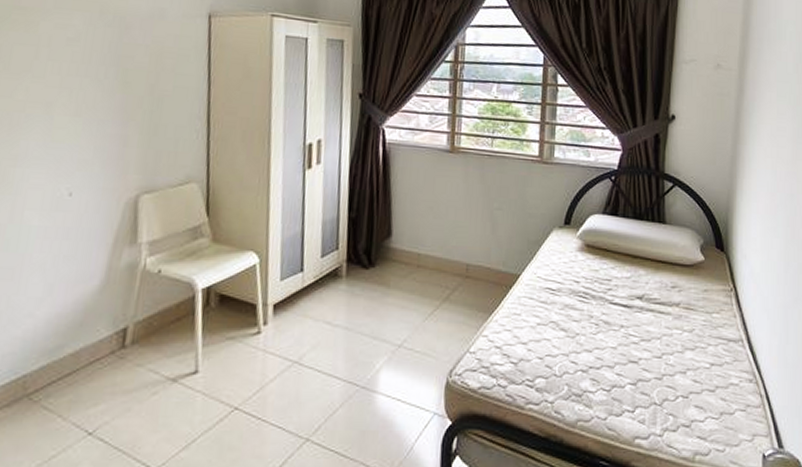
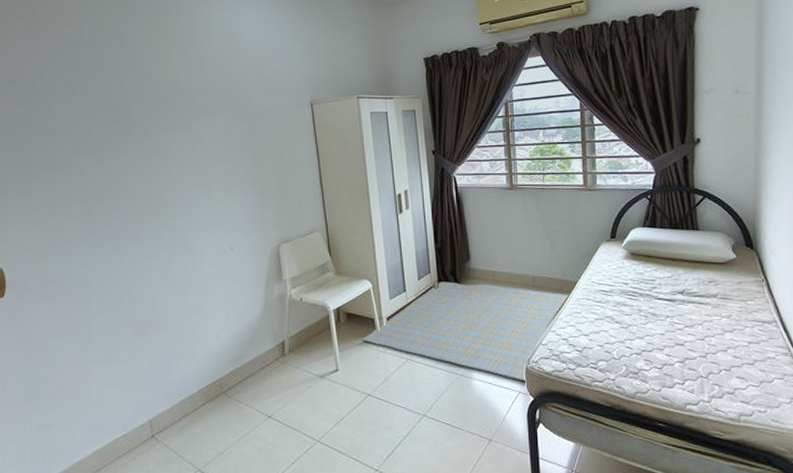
rug: none [236,262,508,401] -> present [362,281,569,383]

